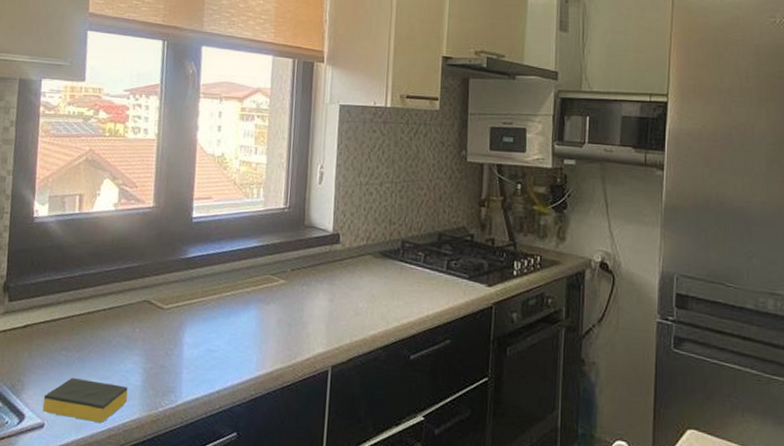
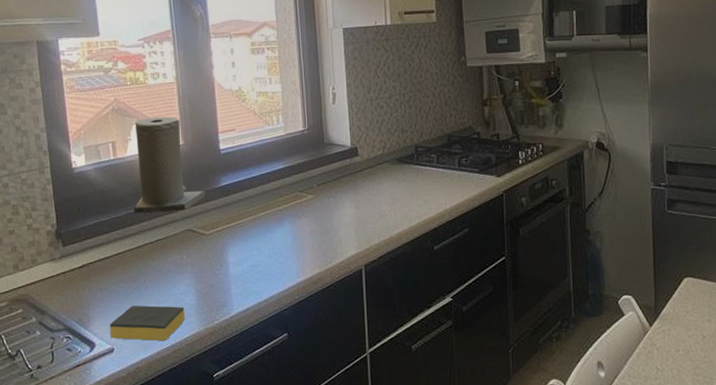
paper towel: none [90,173,170,279] -> present [133,116,205,214]

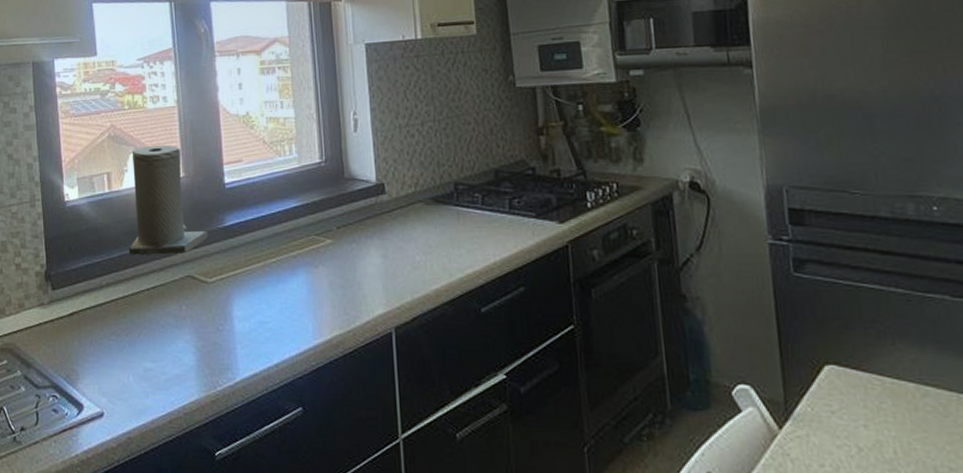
sponge: present [109,305,185,341] -> none [99,363,183,407]

